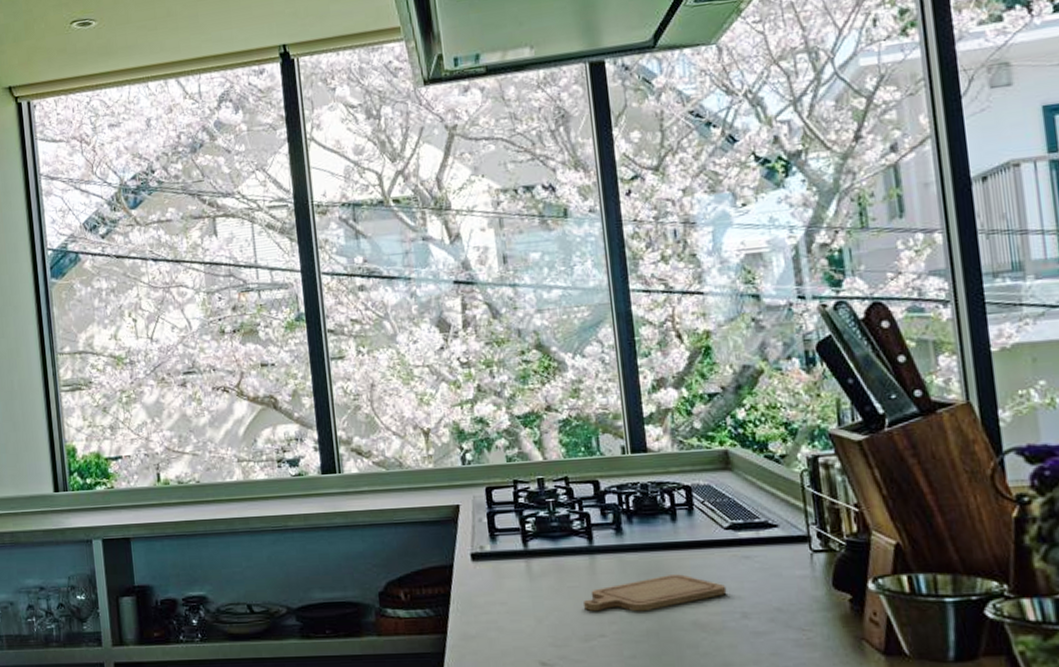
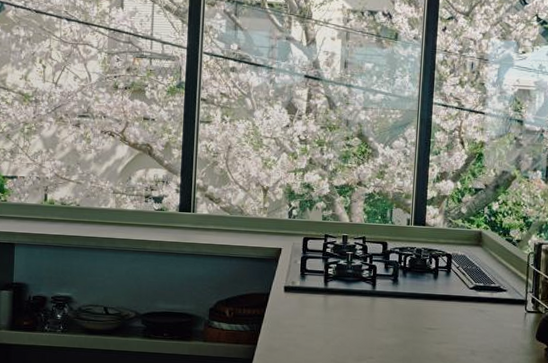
chopping board: present [584,574,727,612] -> none [361,318,464,343]

